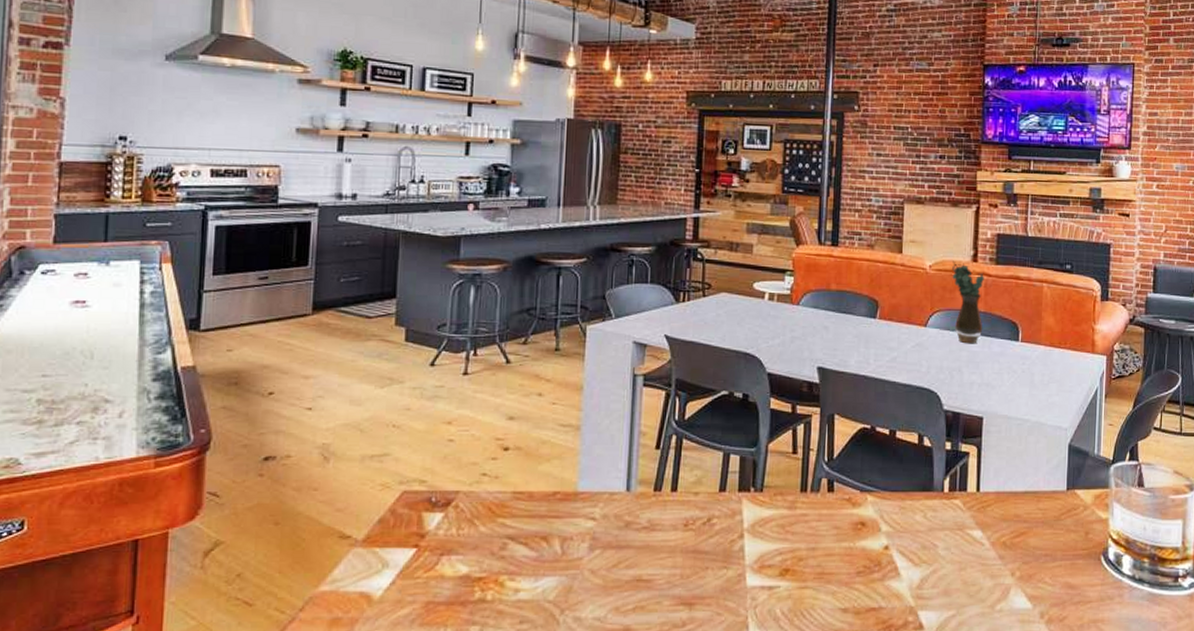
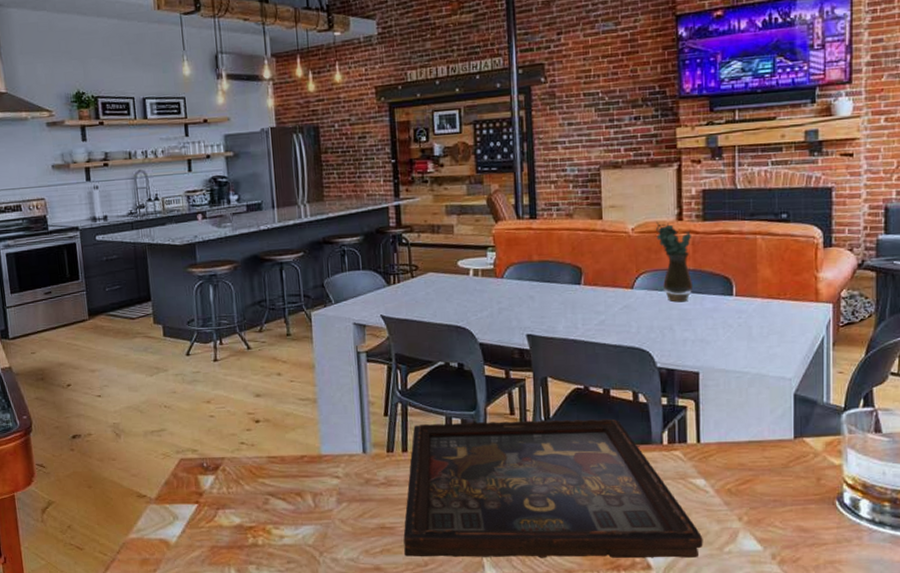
decorative tray: none [660,461,976,617] -> present [403,418,703,559]

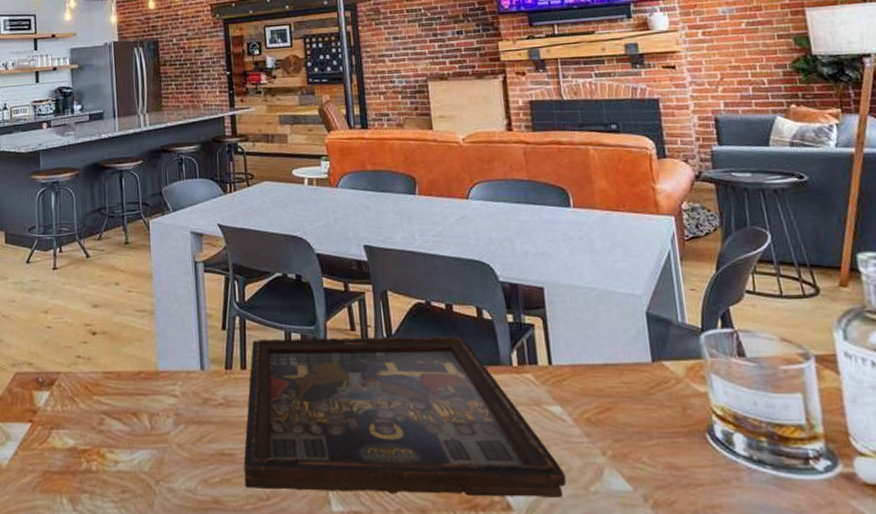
vase: present [655,221,692,303] -> none [486,131,529,214]

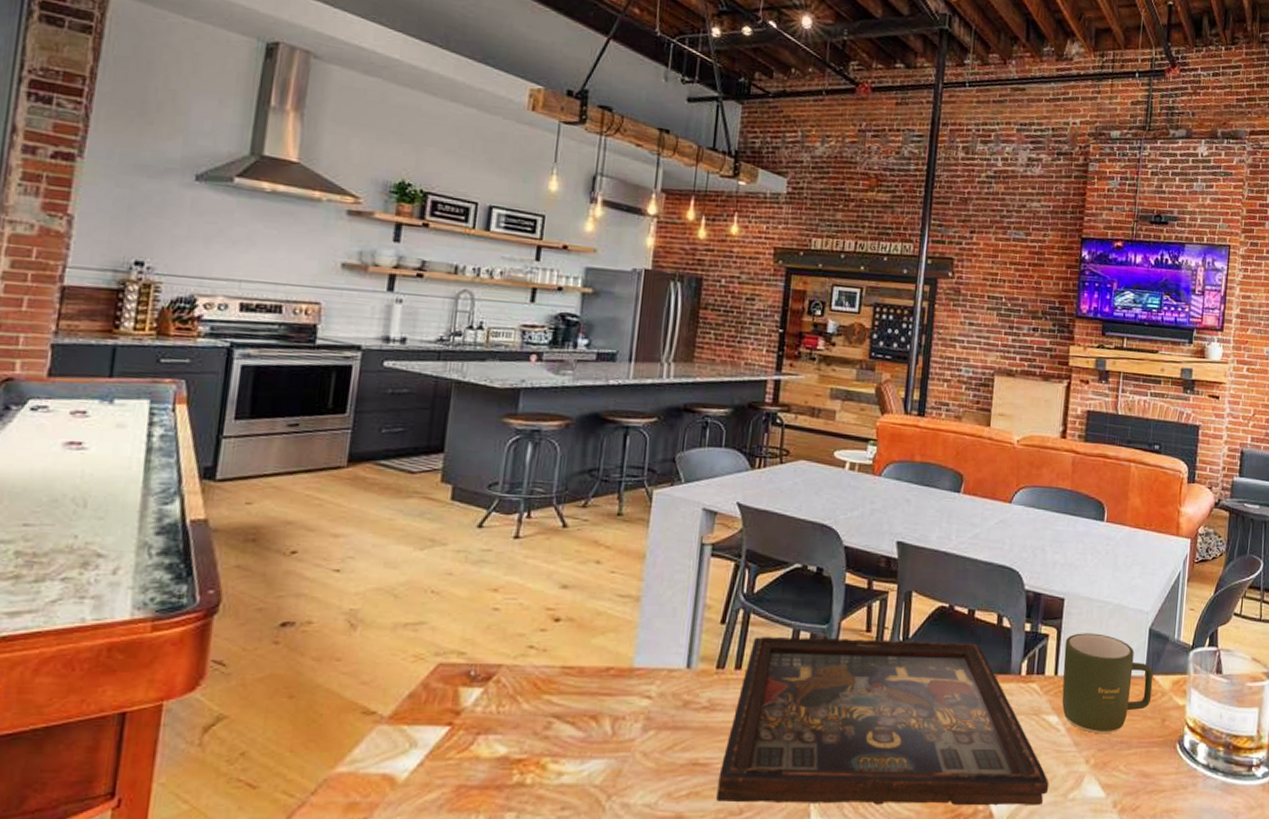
mug: none [553,320,665,424] -> present [1061,633,1154,734]

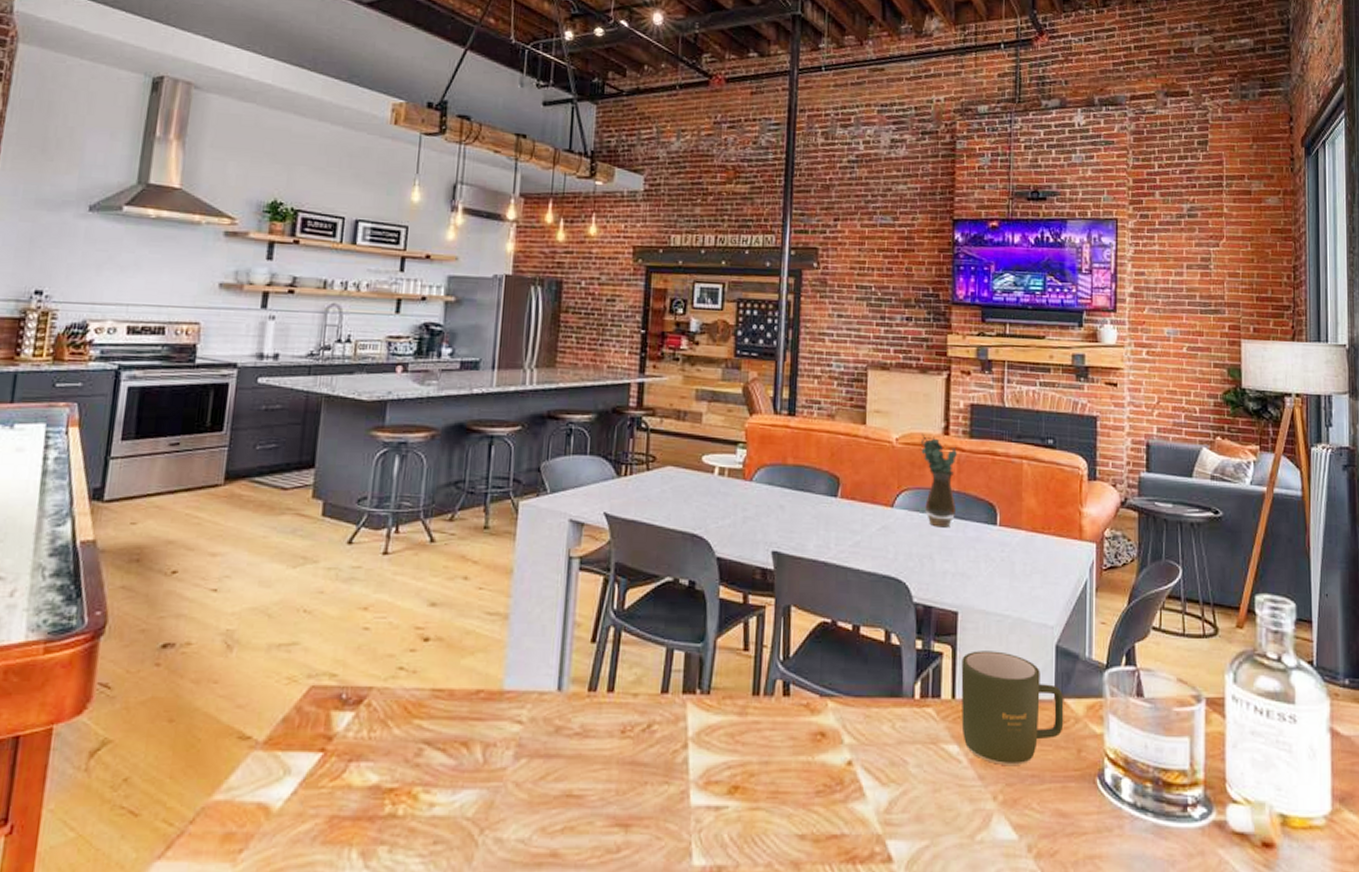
decorative tray: present [716,637,1049,806] -> none [592,657,953,848]
vase: none [1039,436,1072,523] -> present [920,433,957,528]

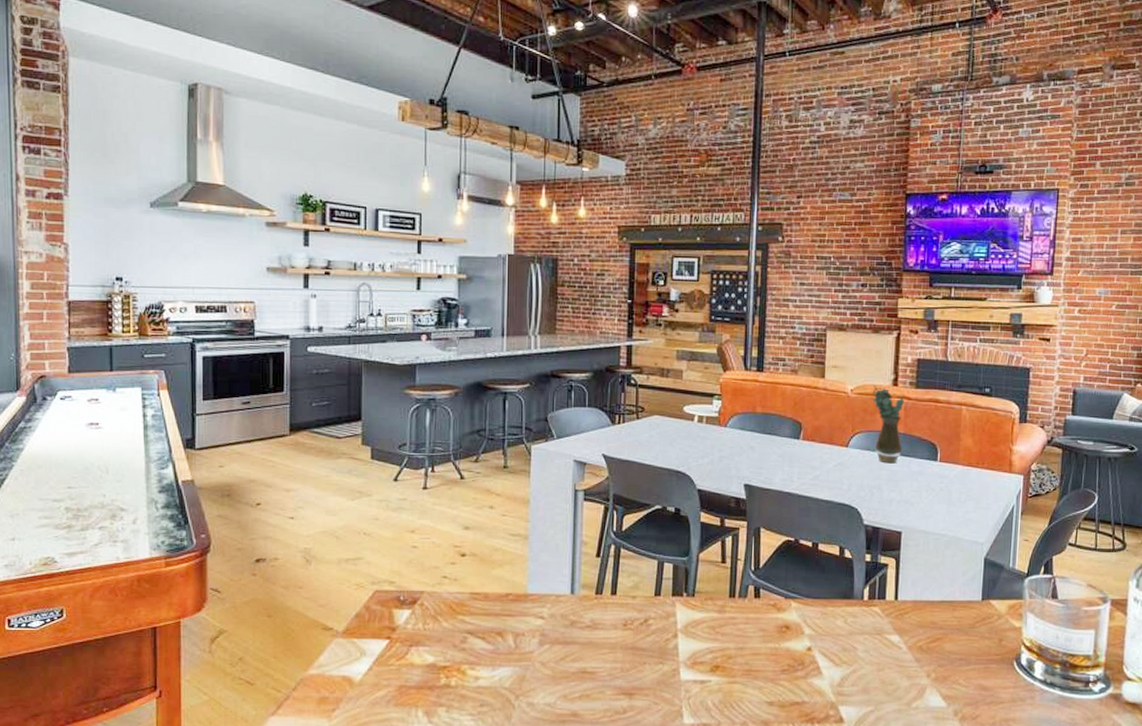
mug: present [961,651,1064,766] -> none [902,562,990,652]

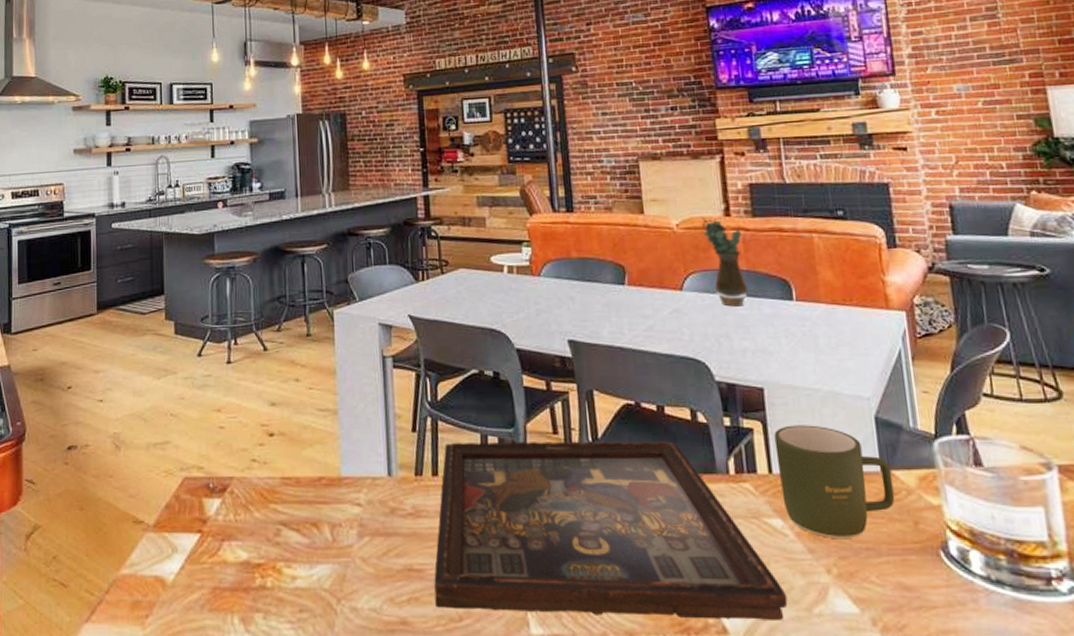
decorative tray: none [604,568,894,712] -> present [434,441,788,620]
mug: none [902,562,990,652] -> present [774,425,895,540]

